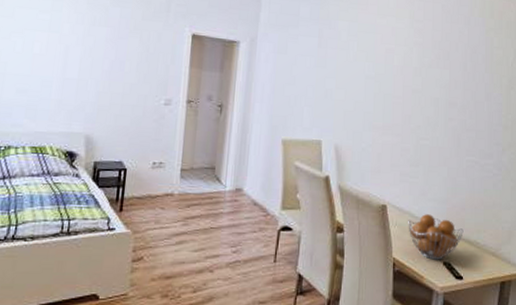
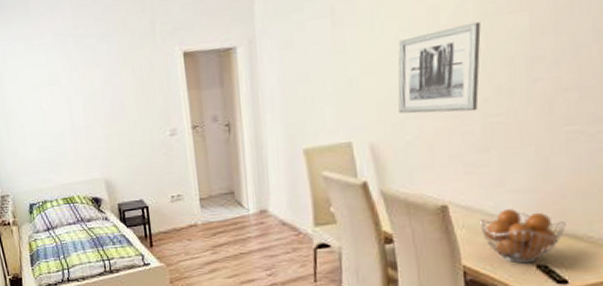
wall art: none [359,68,420,134] -> present [398,21,481,114]

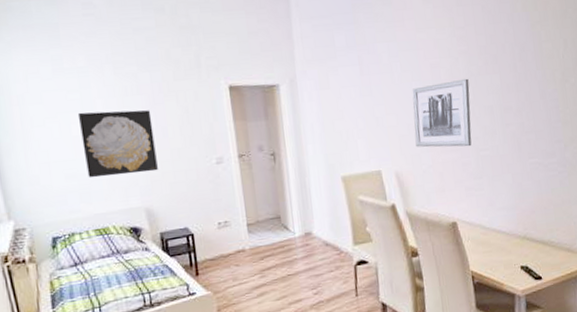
wall art: none [46,82,116,150] -> present [77,110,158,178]
fruit basket: present [480,209,566,264] -> none [480,223,537,266]

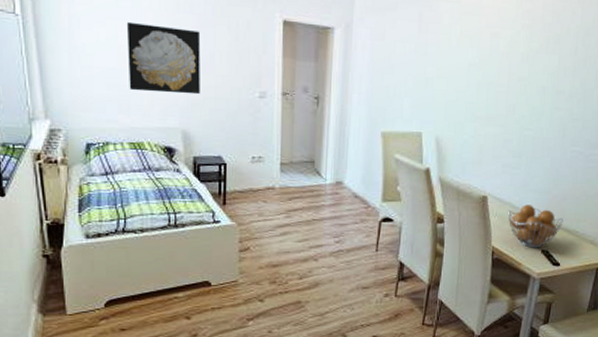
wall art: present [412,78,472,148] -> none [461,53,527,124]
fruit basket: none [480,223,537,266] -> present [508,205,564,248]

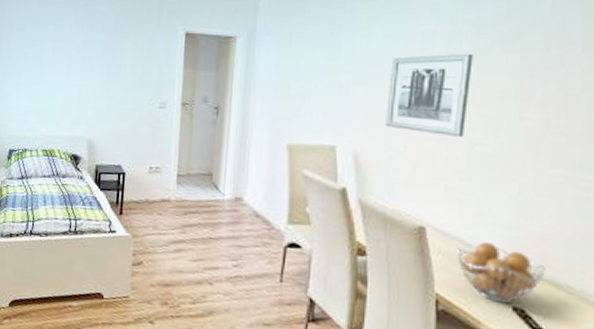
wall art: present [126,21,201,95] -> none [47,42,110,106]
wall art: none [461,53,527,124] -> present [386,53,473,138]

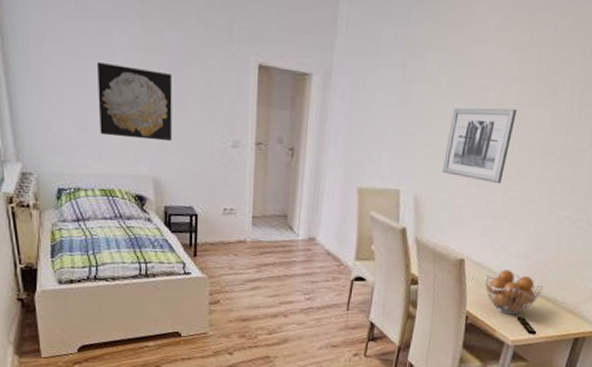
wall art: none [47,42,110,106] -> present [96,61,173,142]

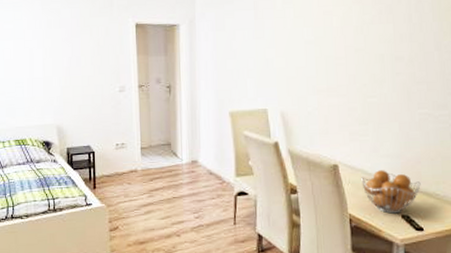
wall art: present [96,61,173,142] -> none [10,40,70,96]
wall art: present [442,107,517,184] -> none [302,26,361,93]

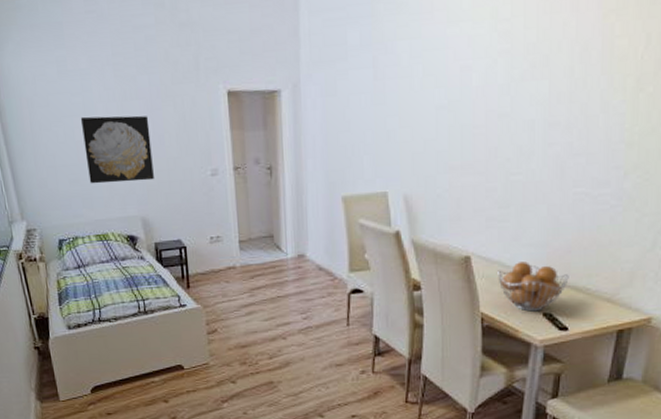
wall art: none [10,40,70,96] -> present [80,115,154,184]

